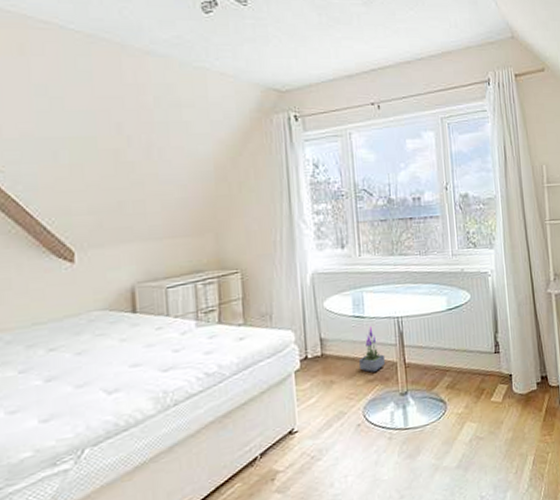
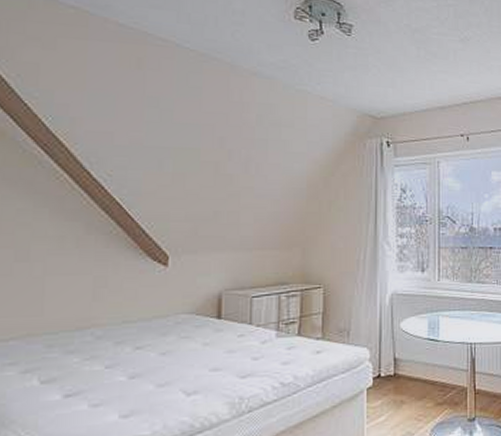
potted plant: present [359,326,386,373] -> none [431,350,456,396]

